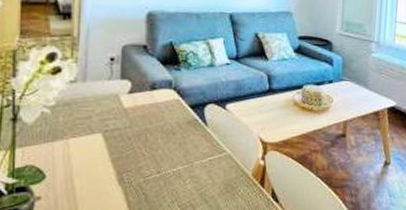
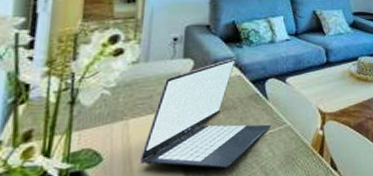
laptop: none [80,81,211,192] -> present [139,58,272,168]

